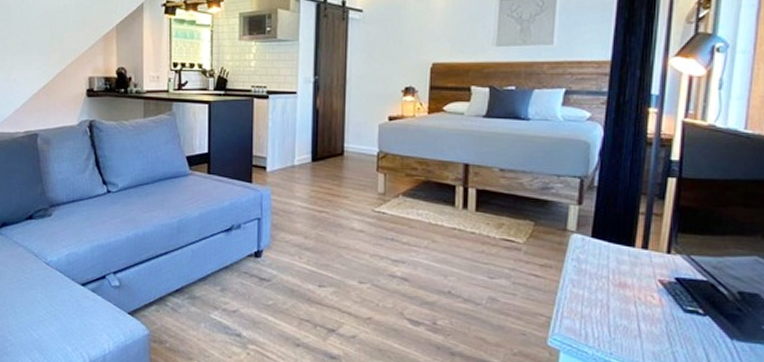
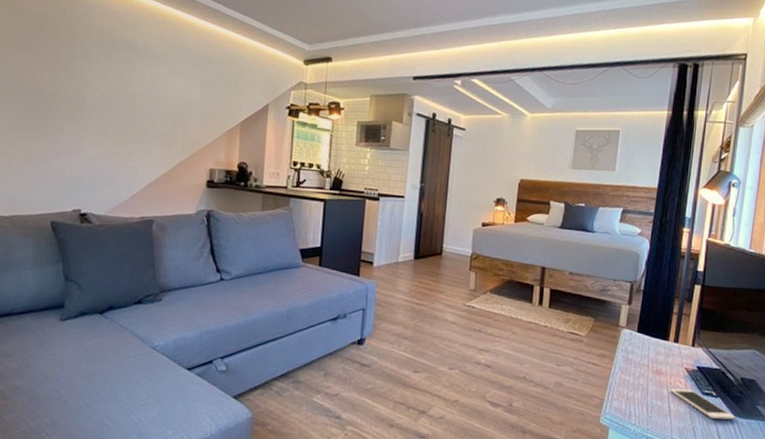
cell phone: none [639,304,732,344] -> present [670,388,736,420]

